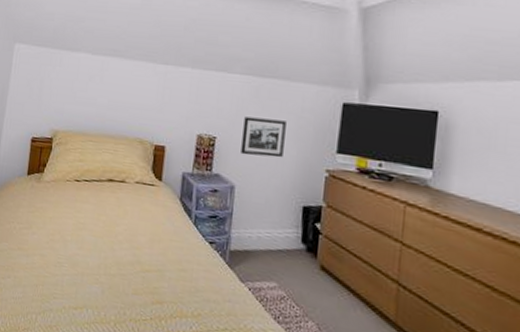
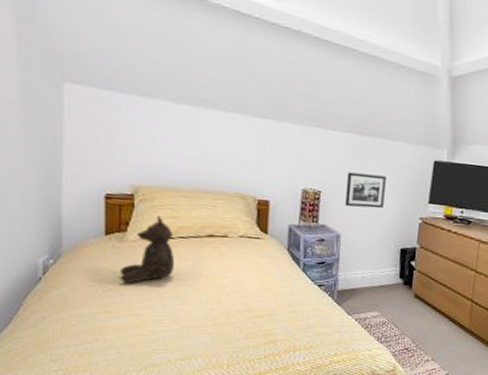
teddy bear: none [34,158,79,224] -> present [120,215,175,284]

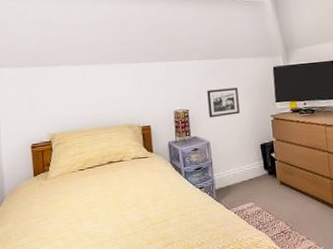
teddy bear: present [120,215,175,284] -> none [47,153,87,214]

